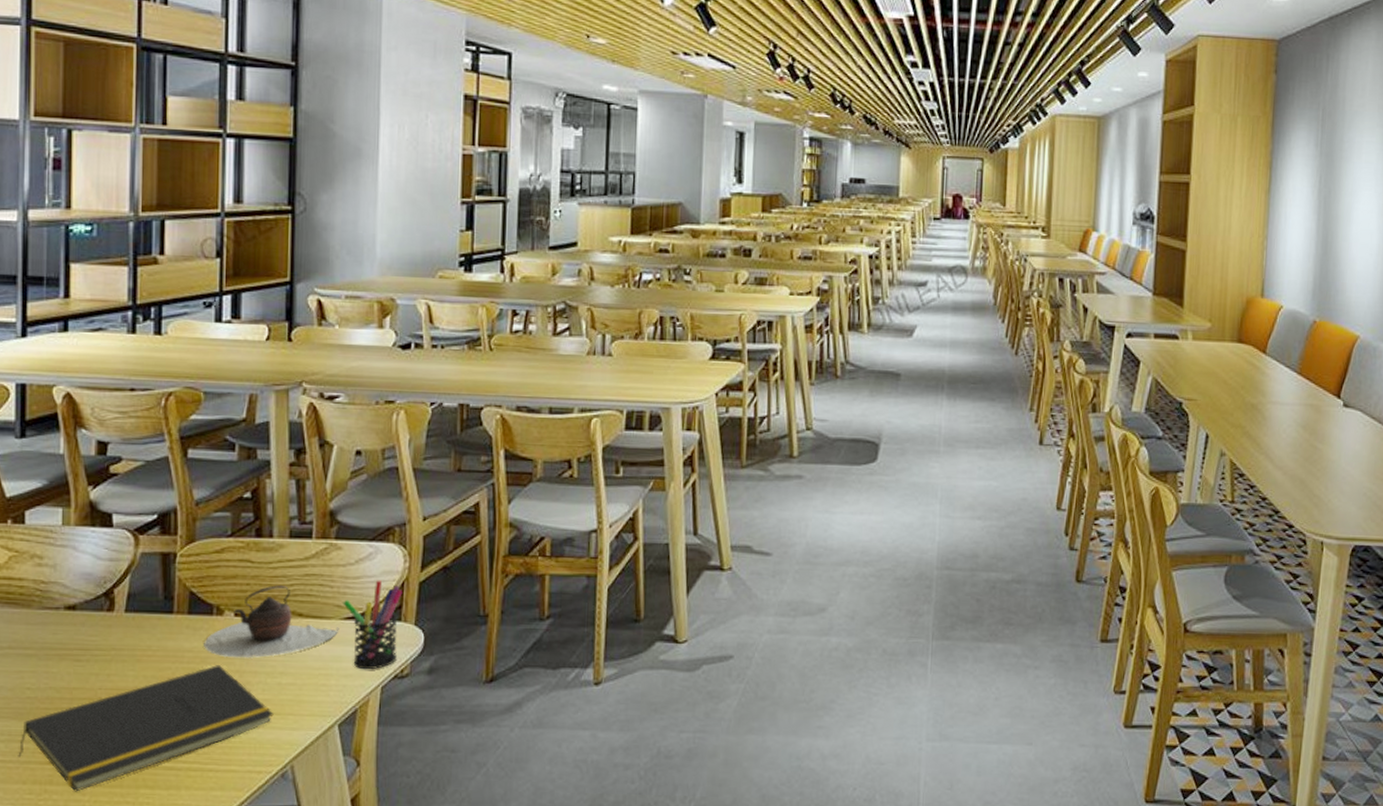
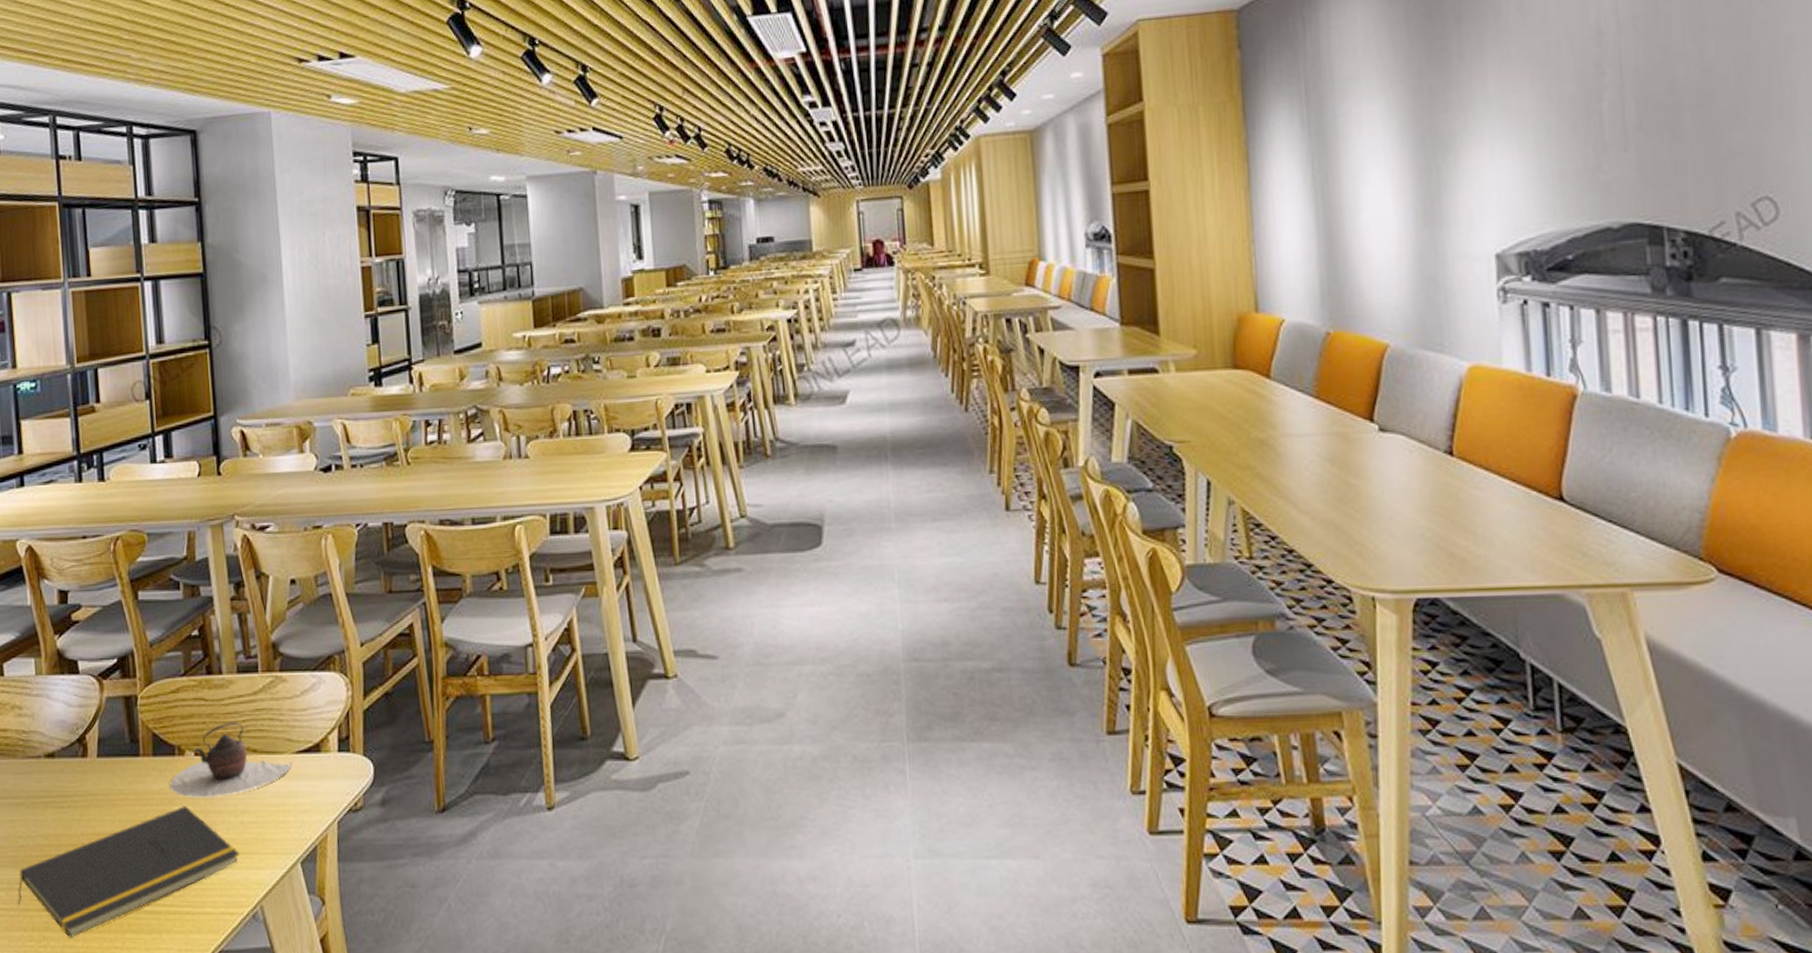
pen holder: present [343,580,403,670] -> none [293,711,349,804]

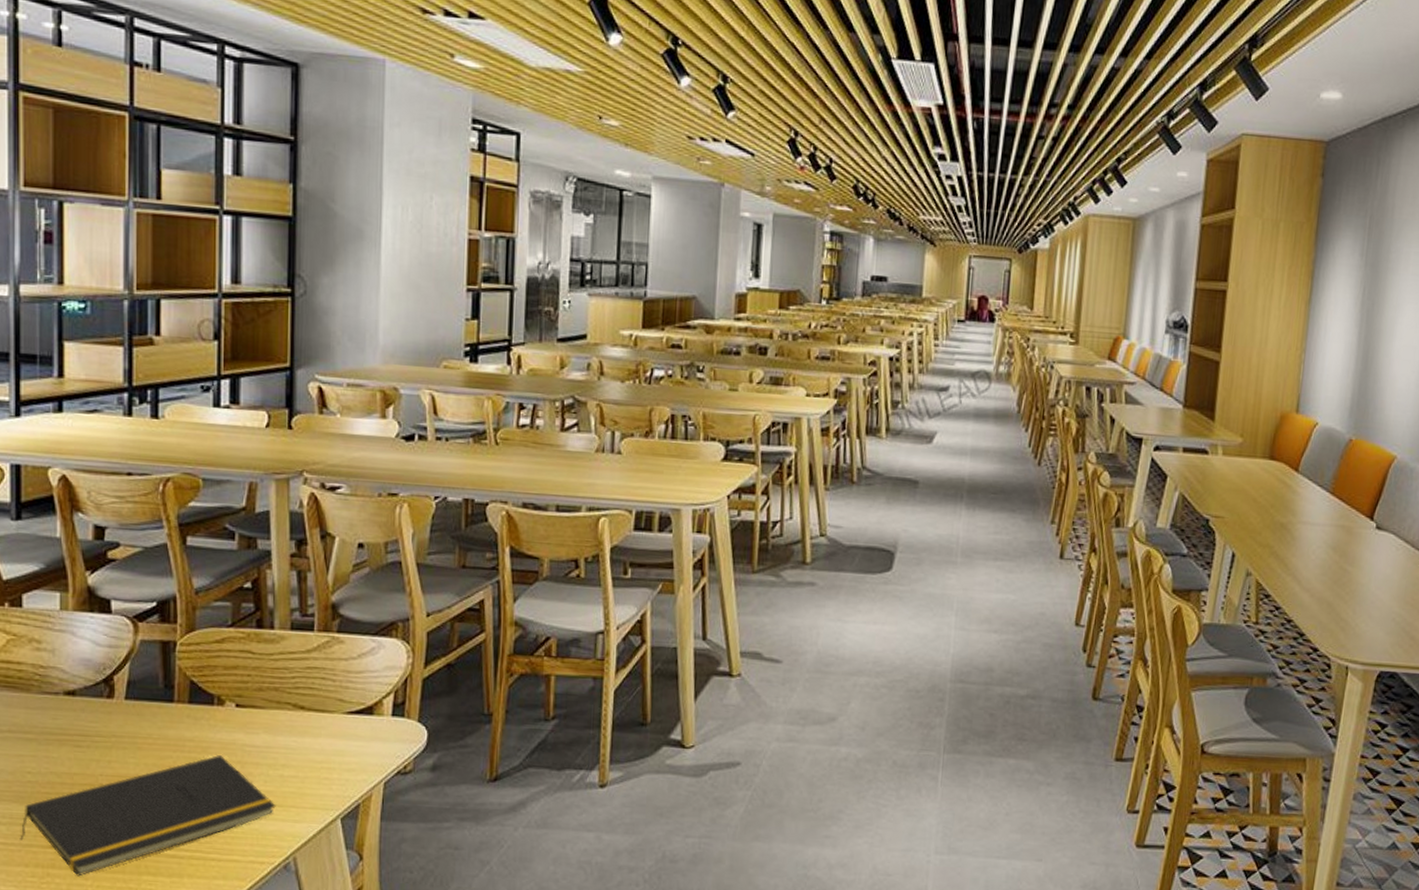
teapot: present [169,722,292,798] -> none [205,677,342,749]

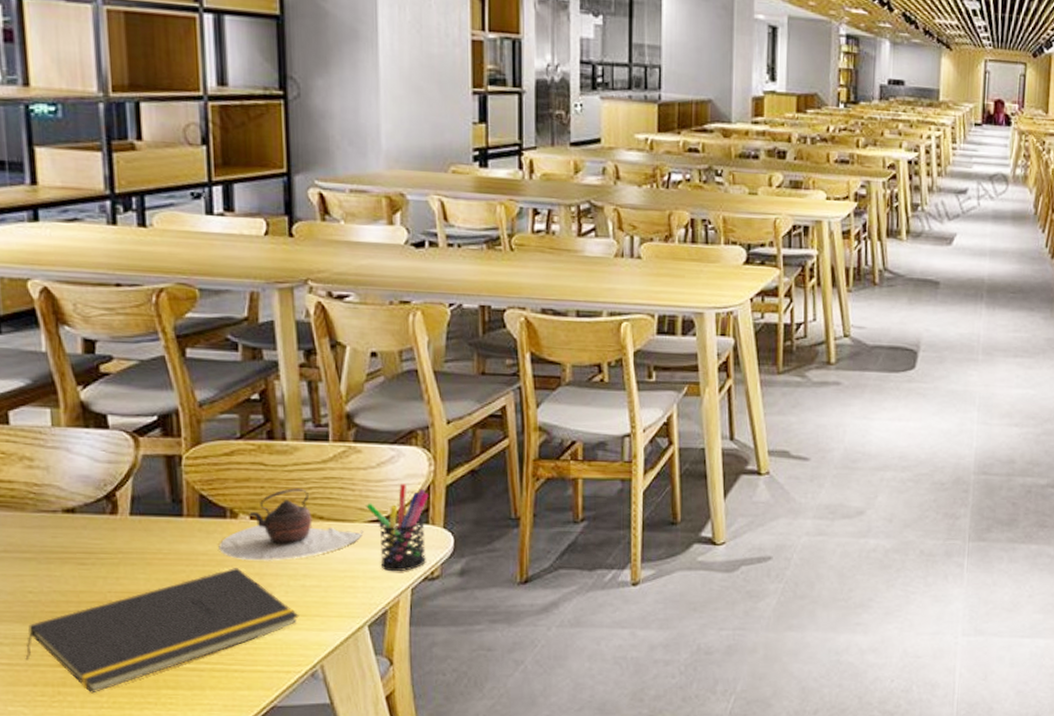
teapot: none [205,677,342,749] -> present [219,488,364,561]
pen holder: none [345,675,406,765] -> present [366,483,429,572]

